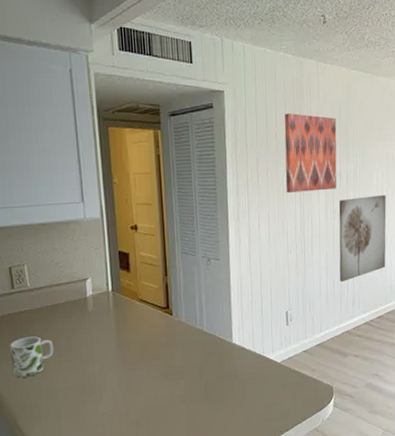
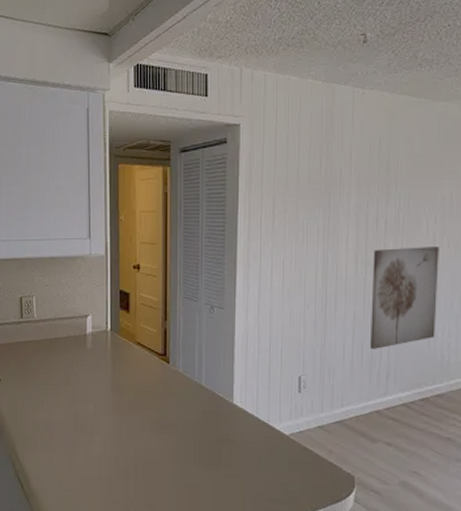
mug: present [10,336,54,378] -> none [15,366,53,406]
wall art: present [284,113,337,194] -> none [306,147,375,239]

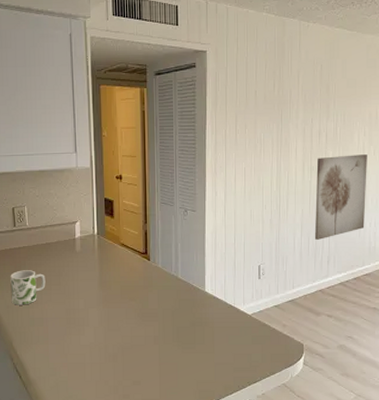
mug: none [15,366,53,406] -> present [10,270,46,305]

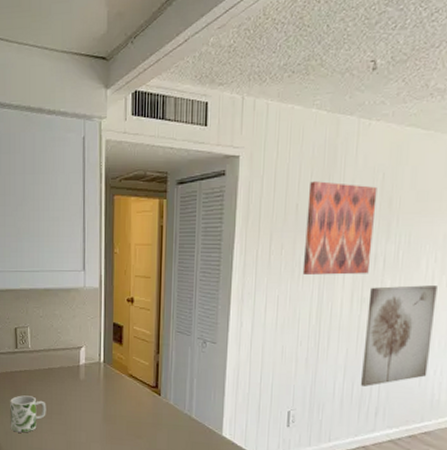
wall art: none [263,72,317,150] -> present [302,181,377,276]

